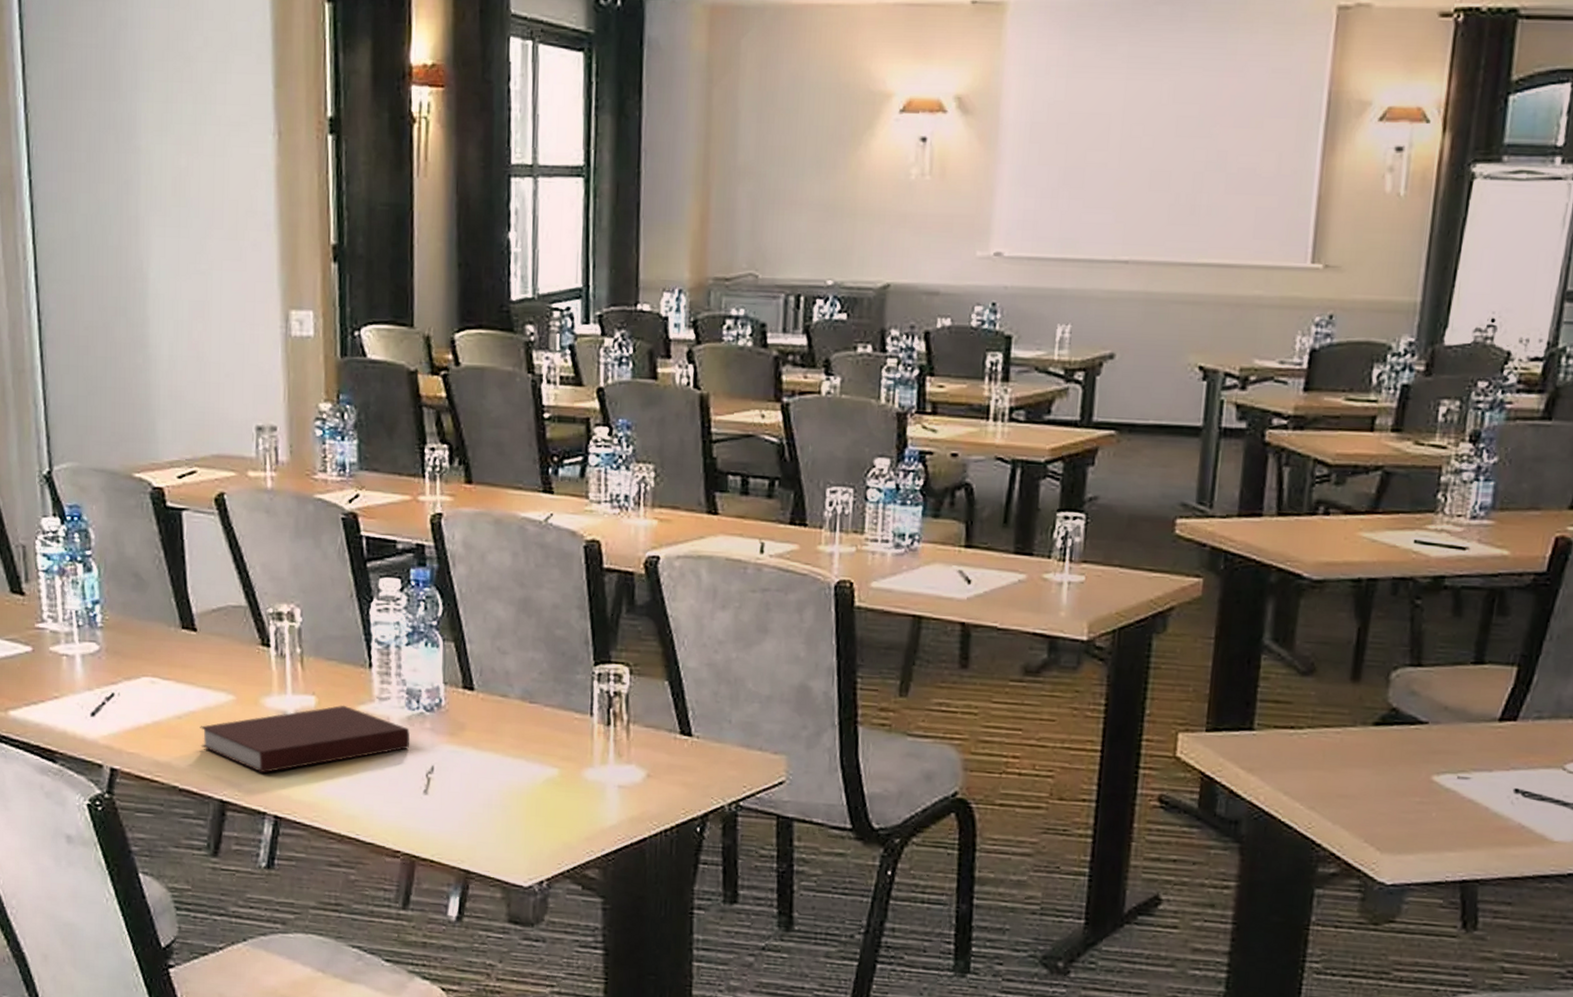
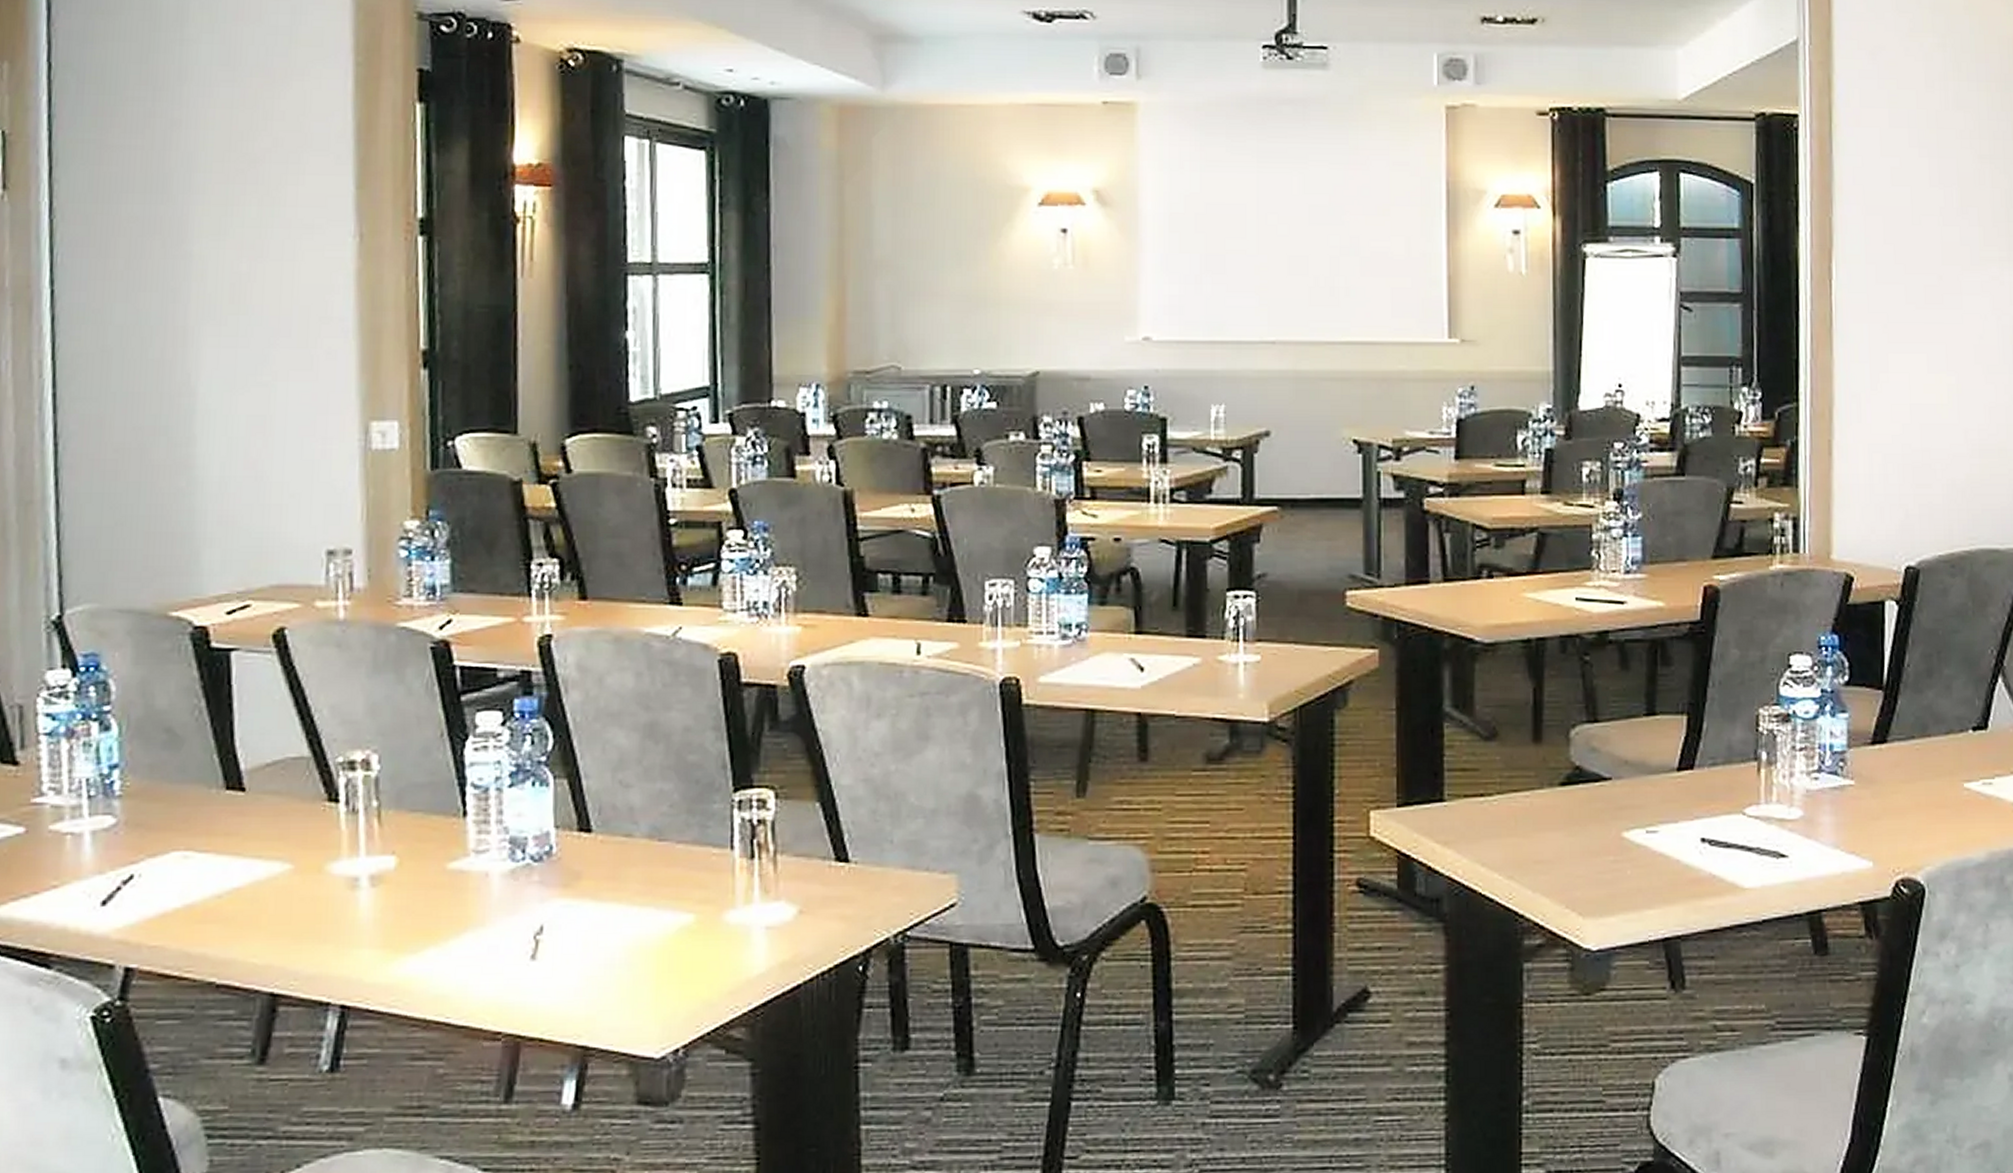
notebook: present [200,705,410,773] -> none [246,863,514,955]

